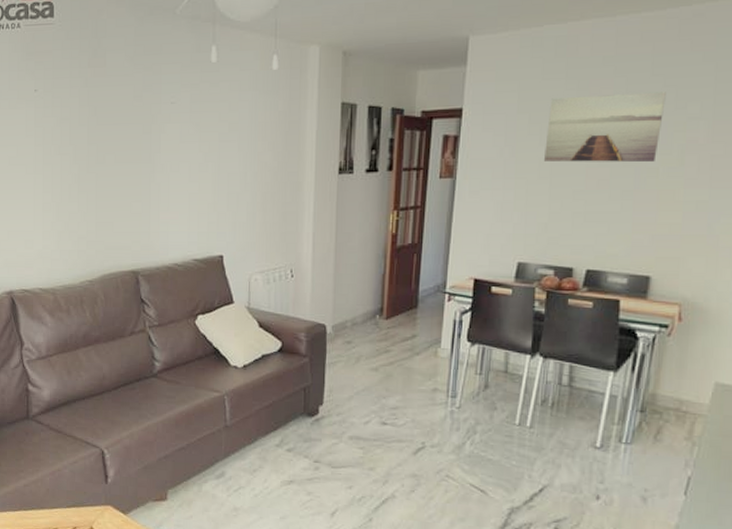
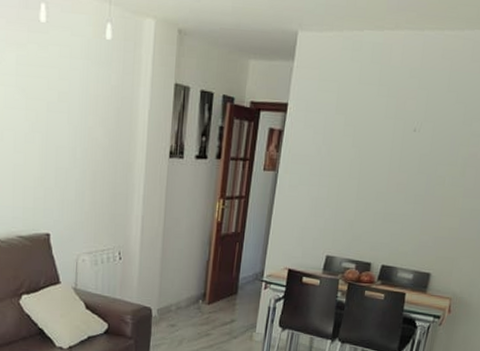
wall art: present [544,92,666,163] -> none [355,102,457,172]

